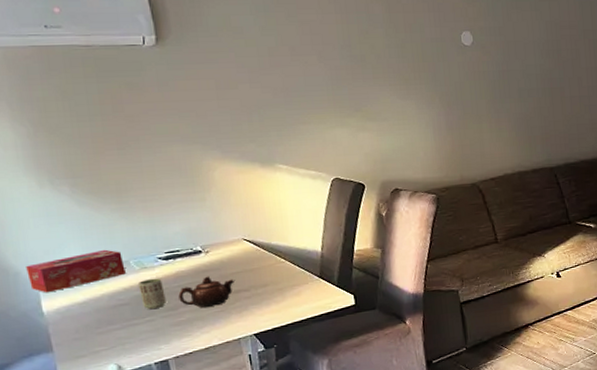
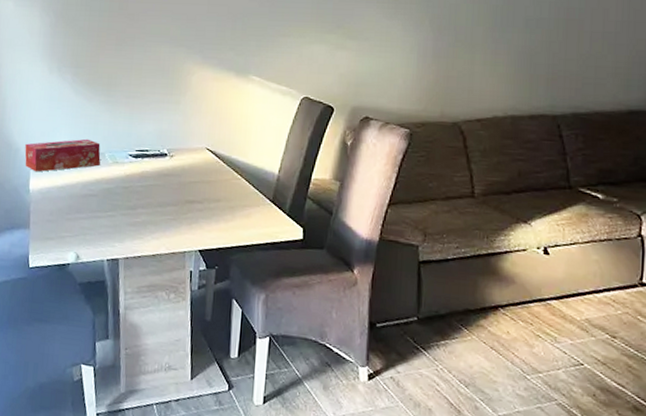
cup: present [137,278,166,310] -> none [107,174,129,205]
teapot: present [178,276,234,308] -> none [139,180,191,214]

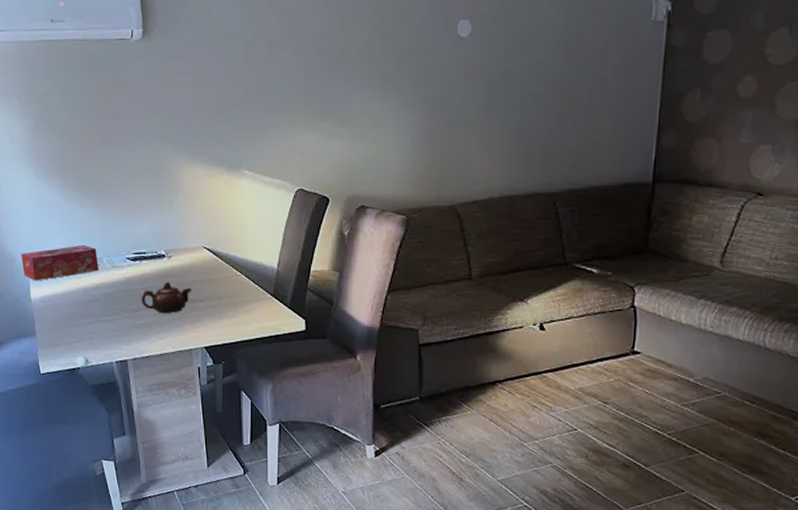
teapot: none [139,180,191,214] -> present [141,281,191,314]

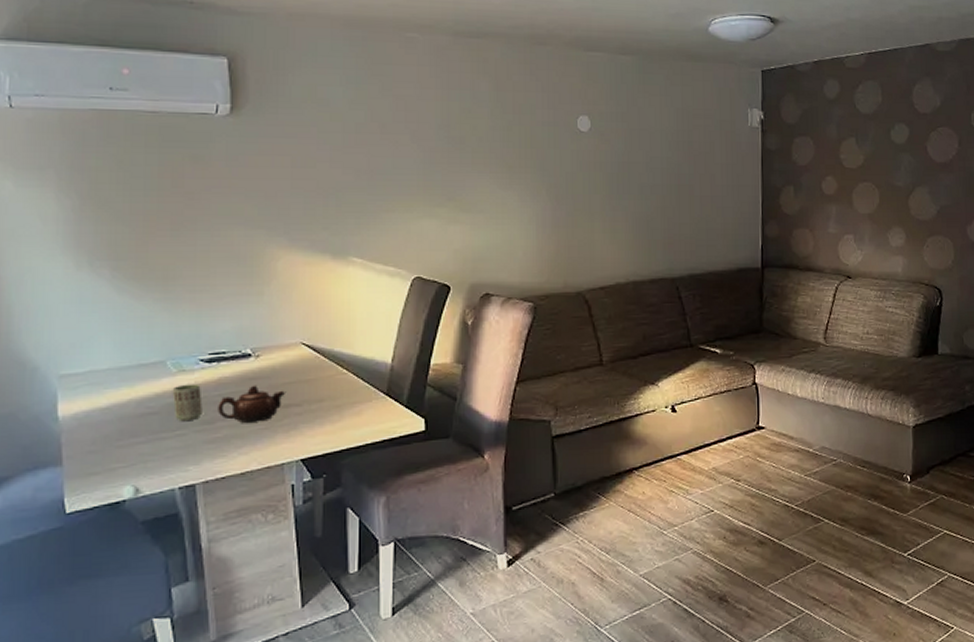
tissue box: present [21,244,99,281] -> none [46,346,160,394]
cup: none [107,278,130,309] -> present [172,383,203,422]

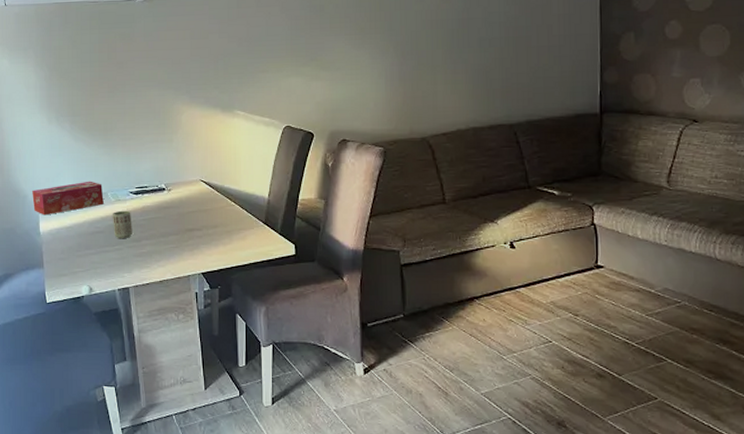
tissue box: none [46,346,160,394] -> present [32,181,104,216]
teapot: present [218,385,285,424] -> none [143,212,189,243]

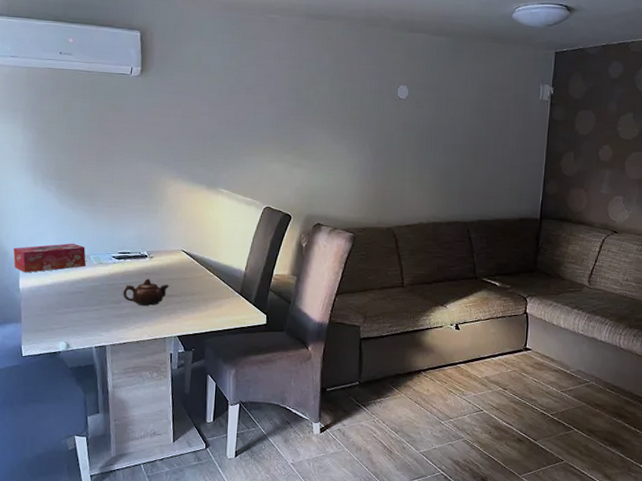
cup: present [112,210,132,239] -> none [93,273,113,300]
teapot: none [143,212,189,243] -> present [123,278,169,306]

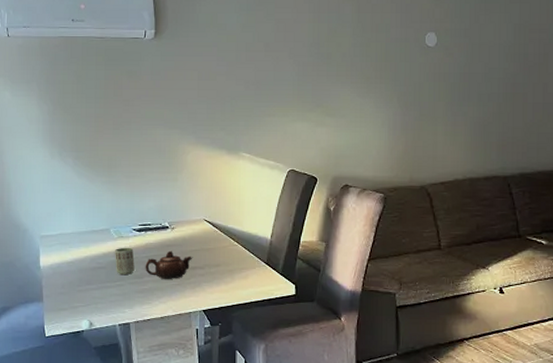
tissue box: present [13,243,86,273] -> none [33,217,106,250]
cup: none [93,273,113,300] -> present [114,247,135,276]

